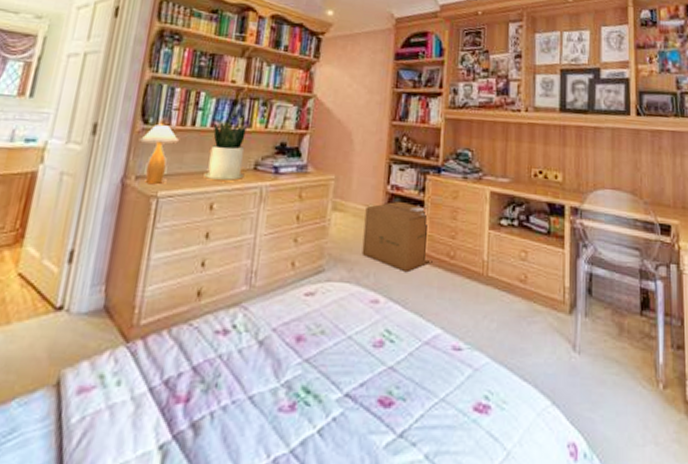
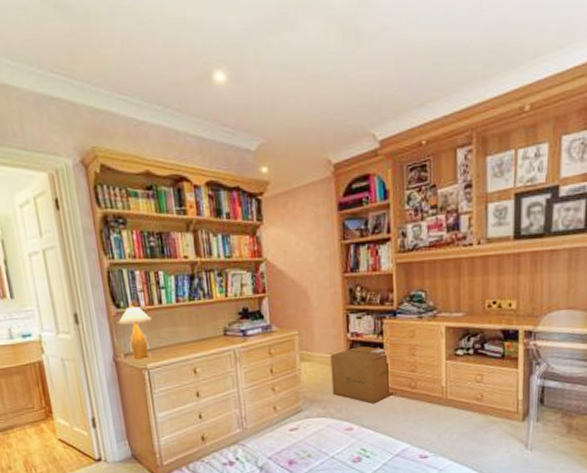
planter: present [204,122,247,182] -> none [179,297,217,350]

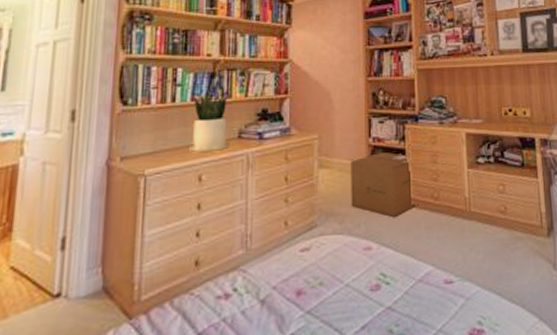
table lamp: present [118,303,152,360] -> none [121,100,162,164]
planter: none [179,297,217,350] -> present [189,95,230,153]

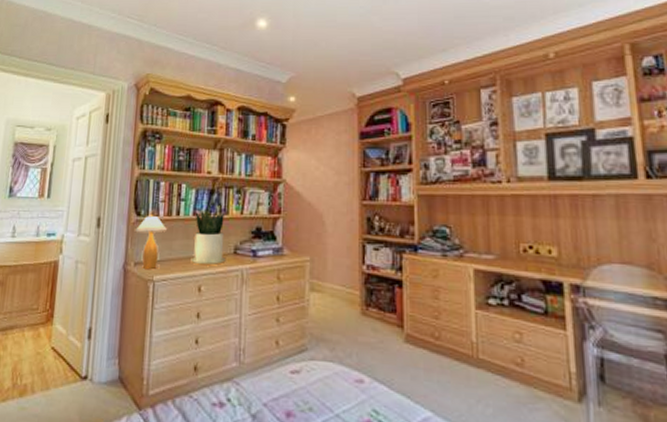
table lamp: none [121,100,162,164] -> present [135,212,168,270]
box: present [351,151,418,218] -> none [342,280,416,353]

